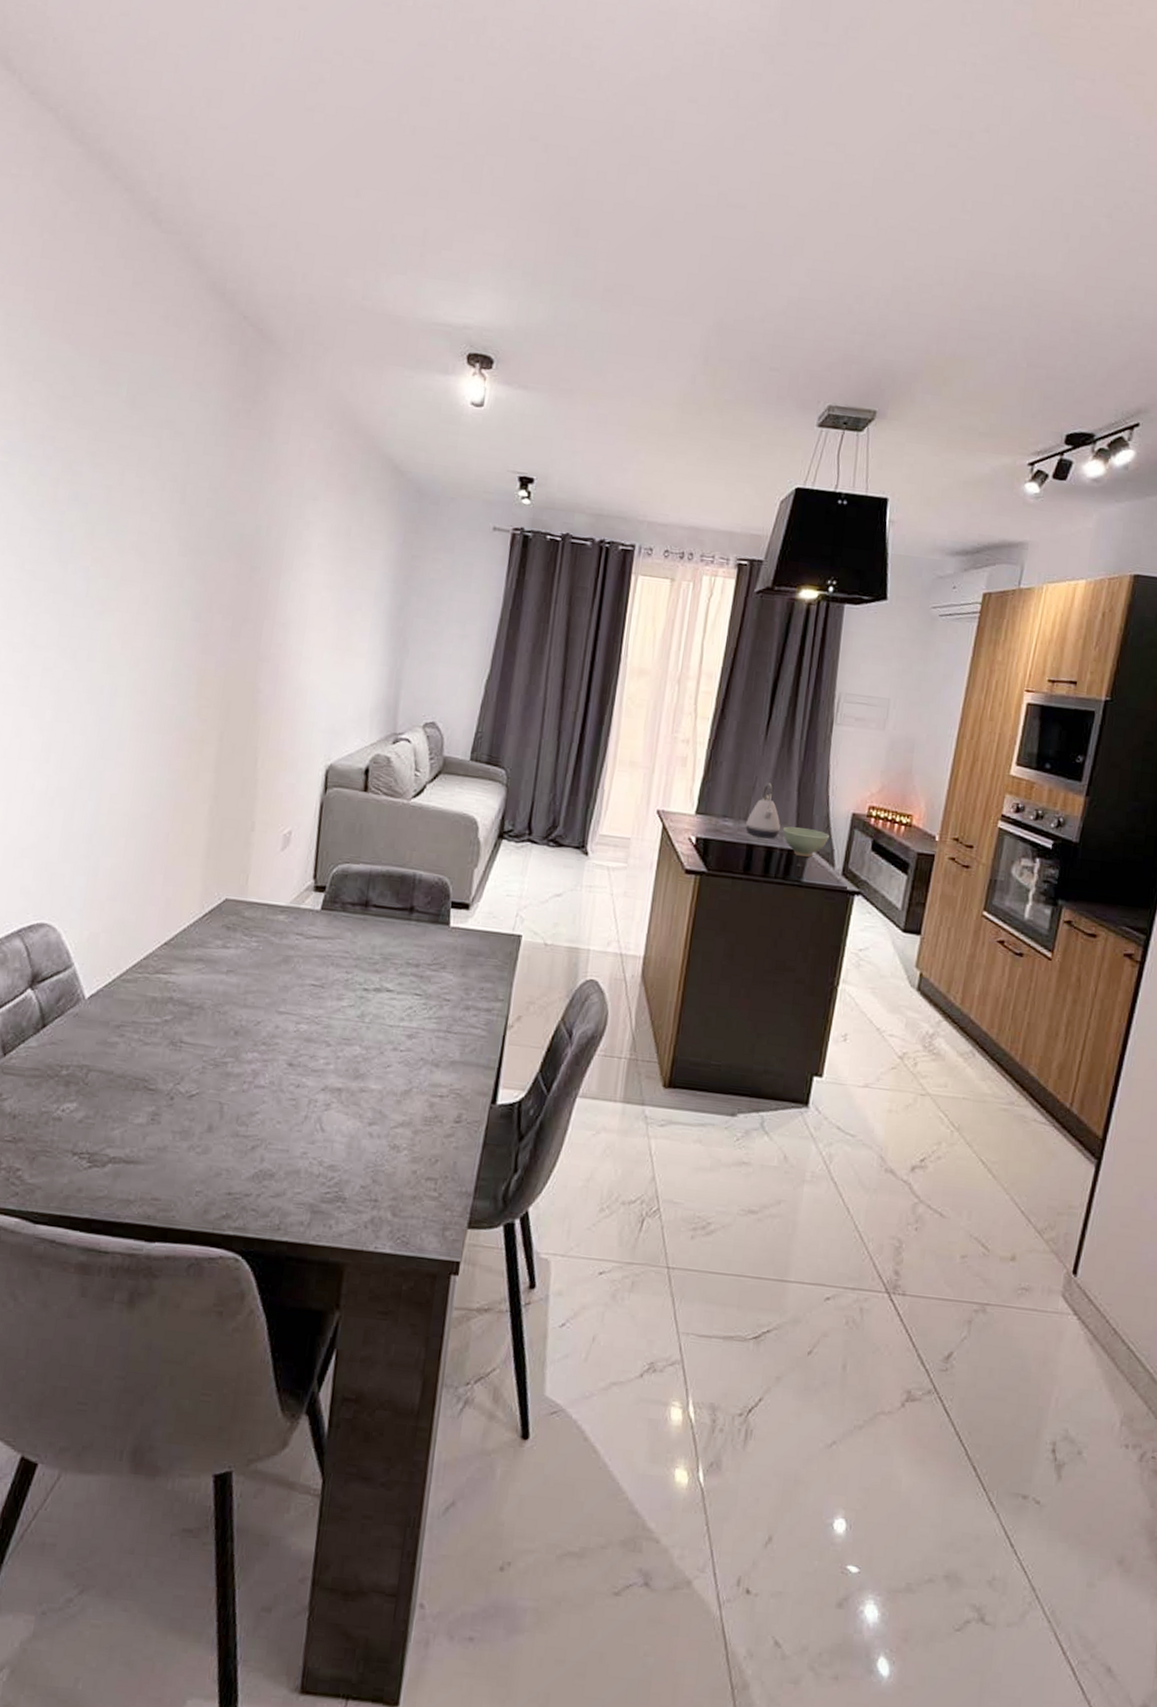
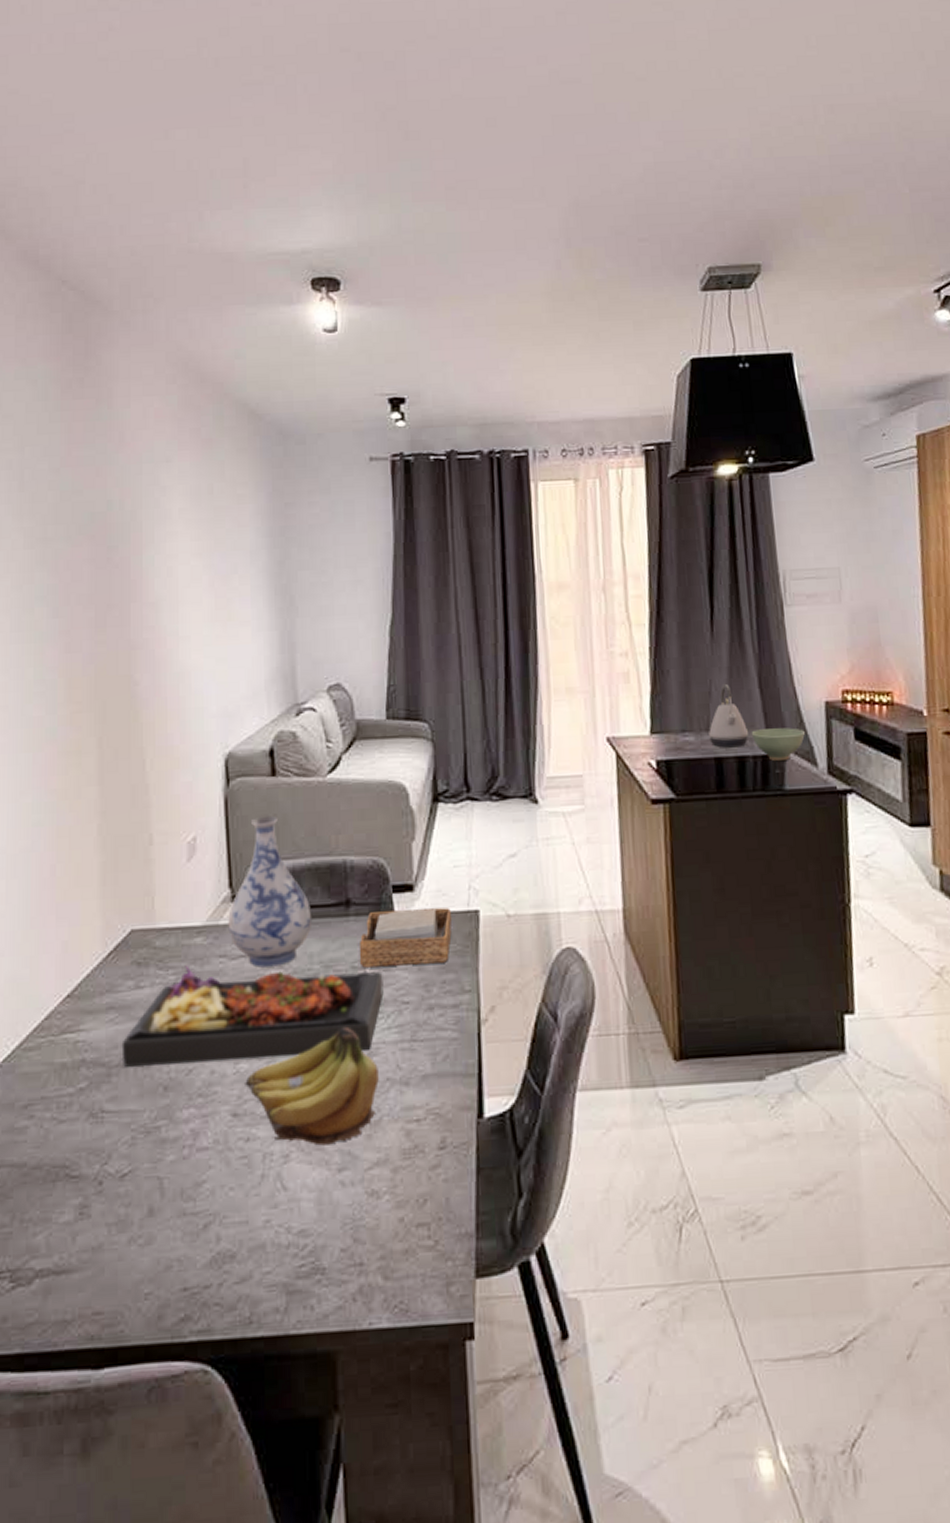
food platter: none [203,936,432,1033] -> present [121,965,384,1067]
fruit: none [301,1010,416,1103] -> present [243,1026,379,1146]
vase: none [307,823,380,951] -> present [228,815,313,968]
napkin holder: none [413,920,498,974] -> present [359,907,453,968]

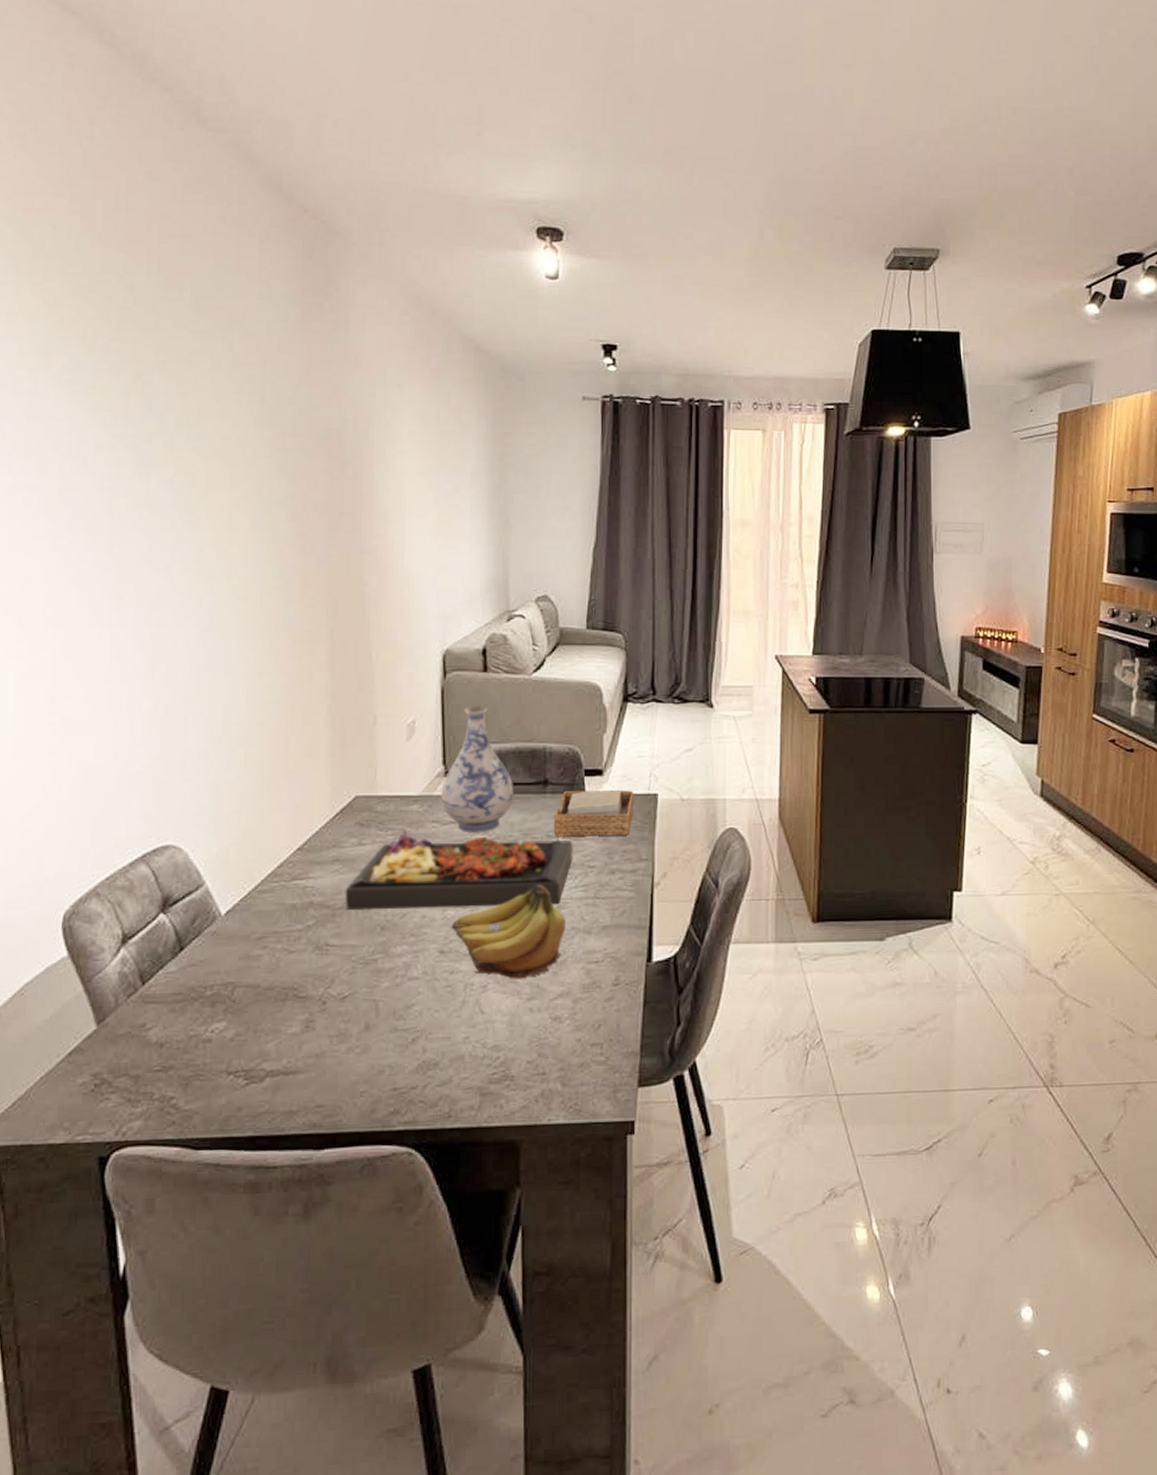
kettle: present [709,683,749,748] -> none [862,615,896,670]
bowl: present [751,728,806,761] -> none [897,656,943,683]

